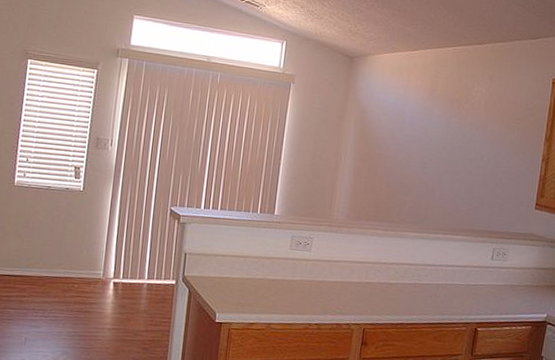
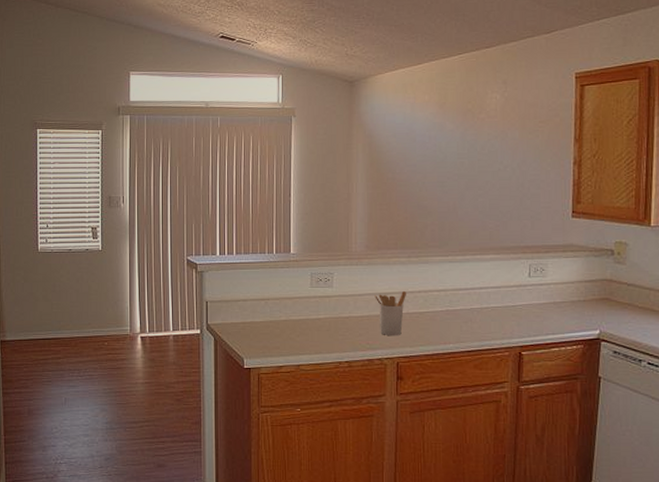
utensil holder: none [350,262,380,303] -> present [375,291,406,335]

